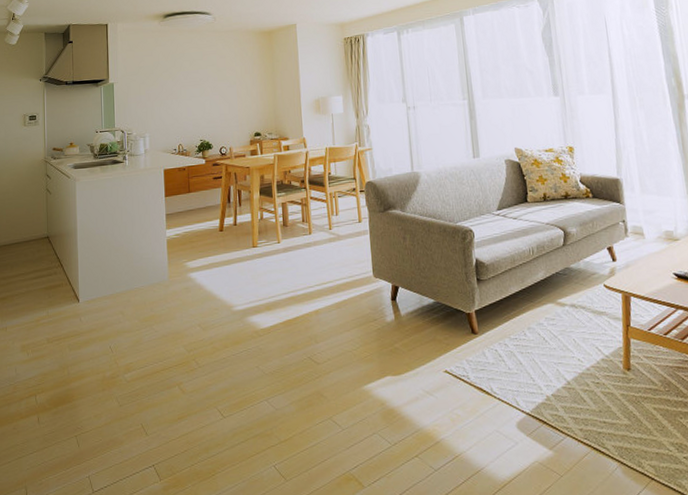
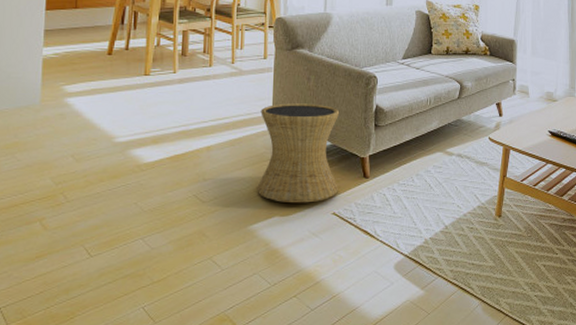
side table: none [361,262,447,362] -> present [257,103,340,203]

